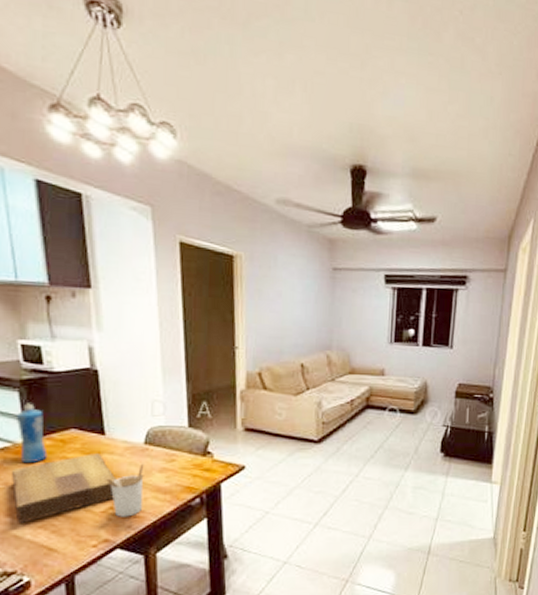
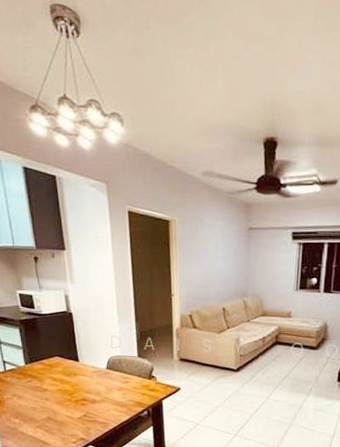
cutting board: present [12,453,116,523] -> none [18,375,88,424]
squeeze bottle: present [15,403,48,464] -> none [18,337,40,381]
utensil holder: present [105,463,145,517] -> none [80,383,107,423]

